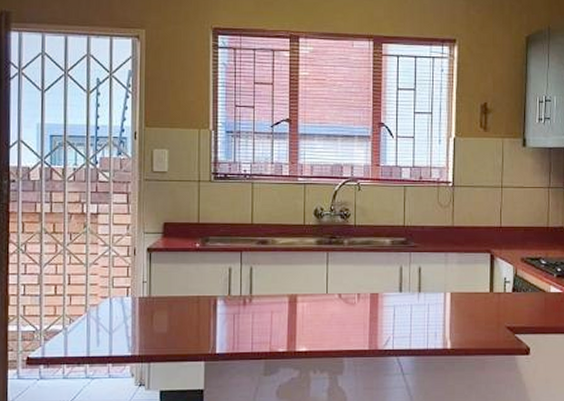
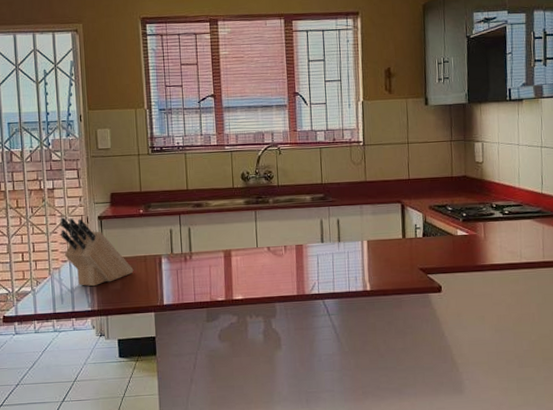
knife block: none [102,247,184,328] -> present [60,217,134,287]

